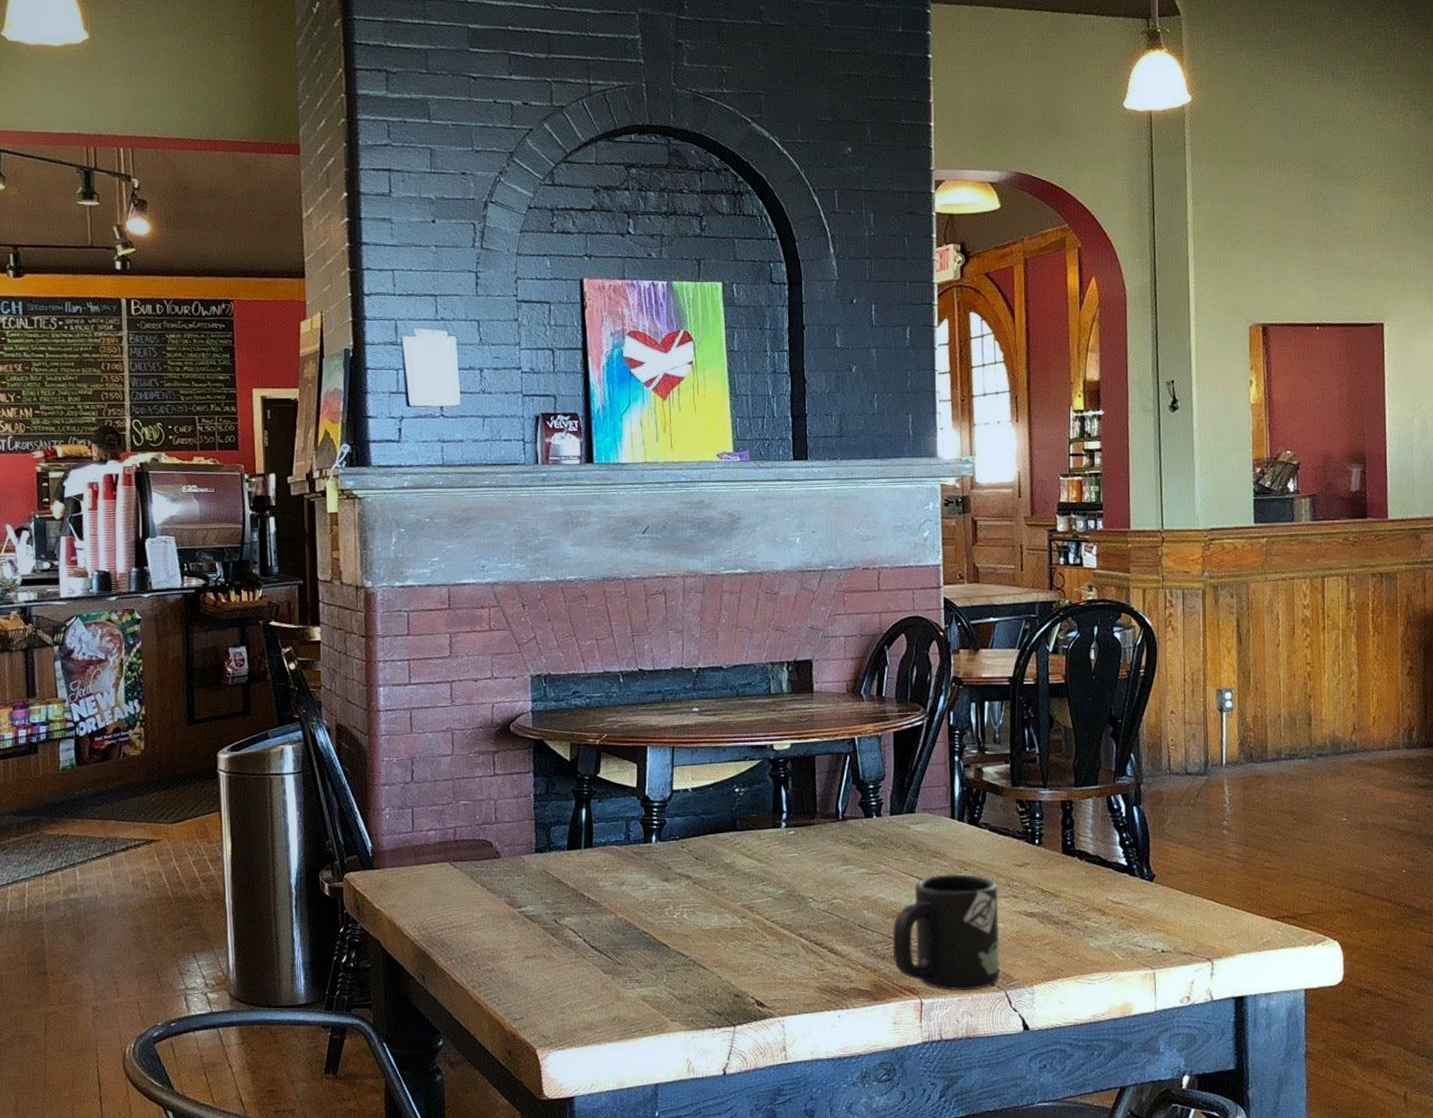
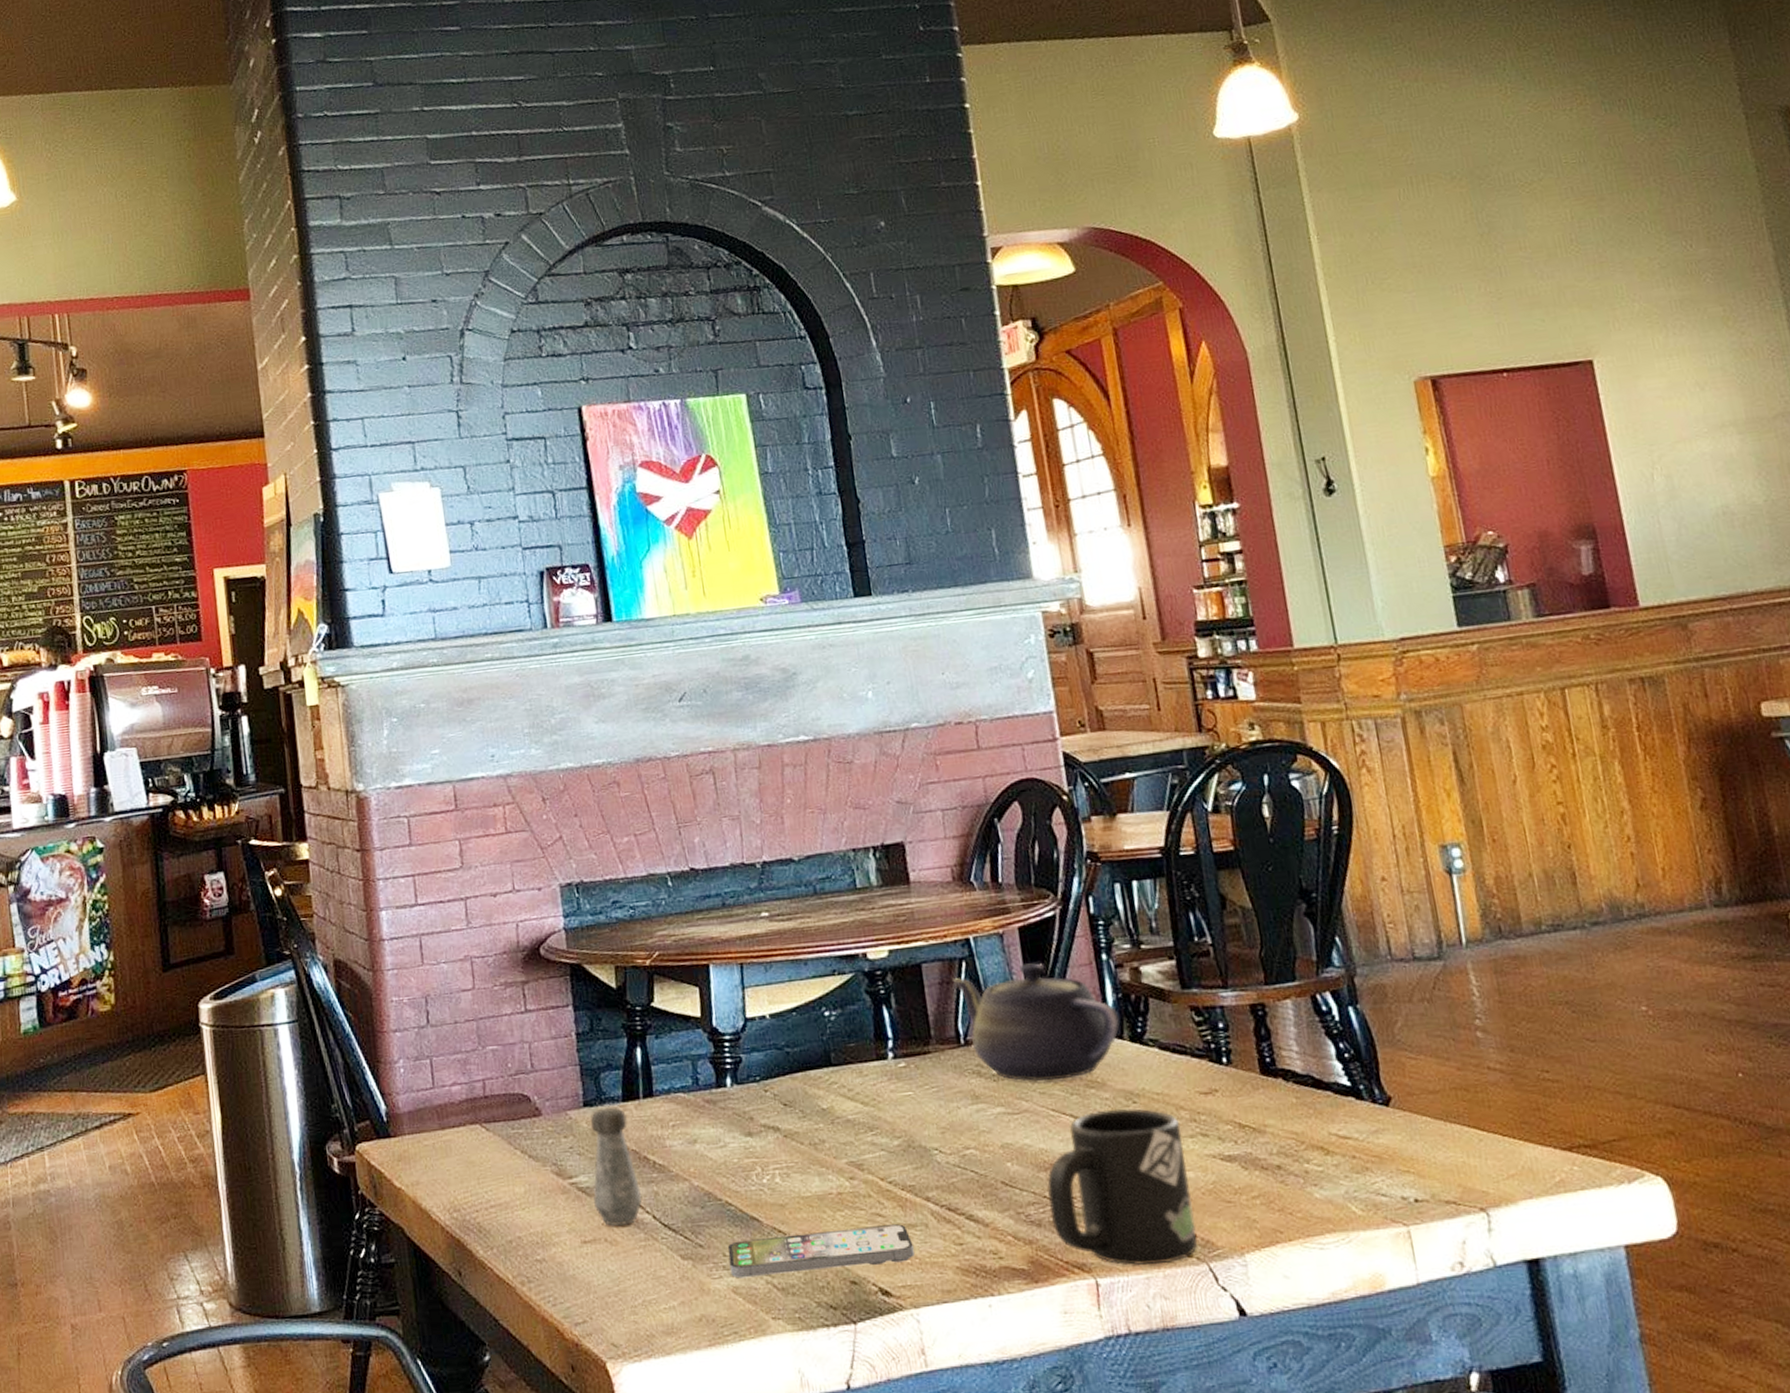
salt shaker: none [537,854,577,946] -> present [590,1107,643,1226]
smartphone: none [640,953,786,990] -> present [727,1224,915,1278]
teapot: none [837,760,963,851] -> present [951,963,1120,1082]

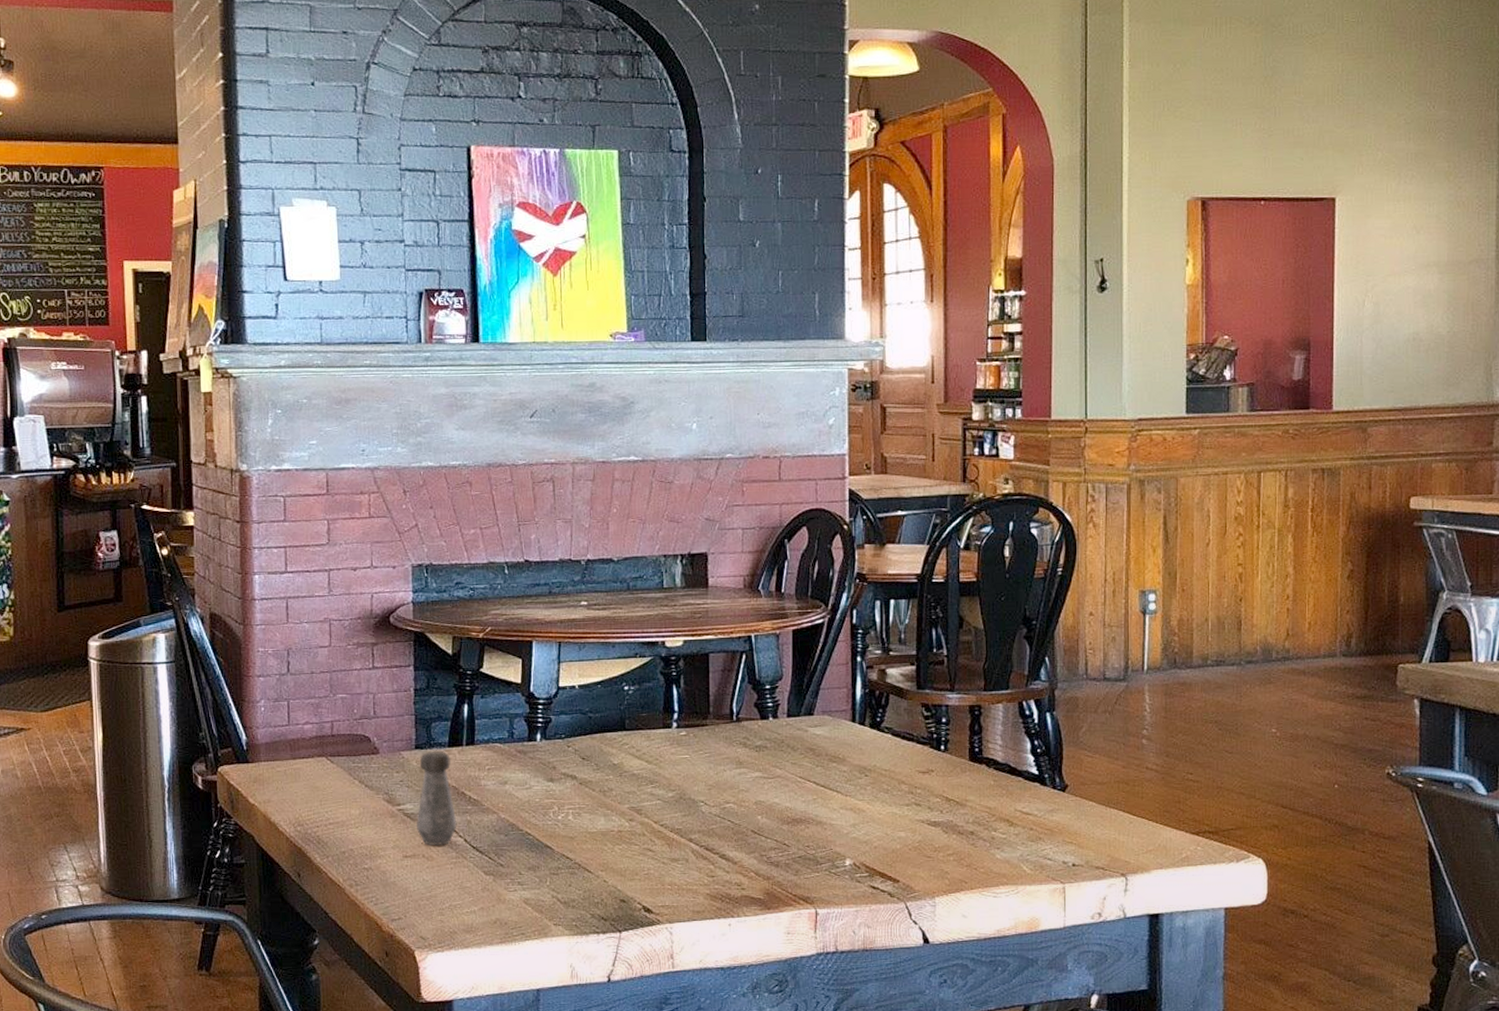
smartphone: present [727,1224,915,1278] -> none [523,858,674,892]
teapot: present [951,963,1120,1082] -> none [732,660,864,755]
mug: present [1047,1108,1198,1265] -> none [787,780,901,901]

